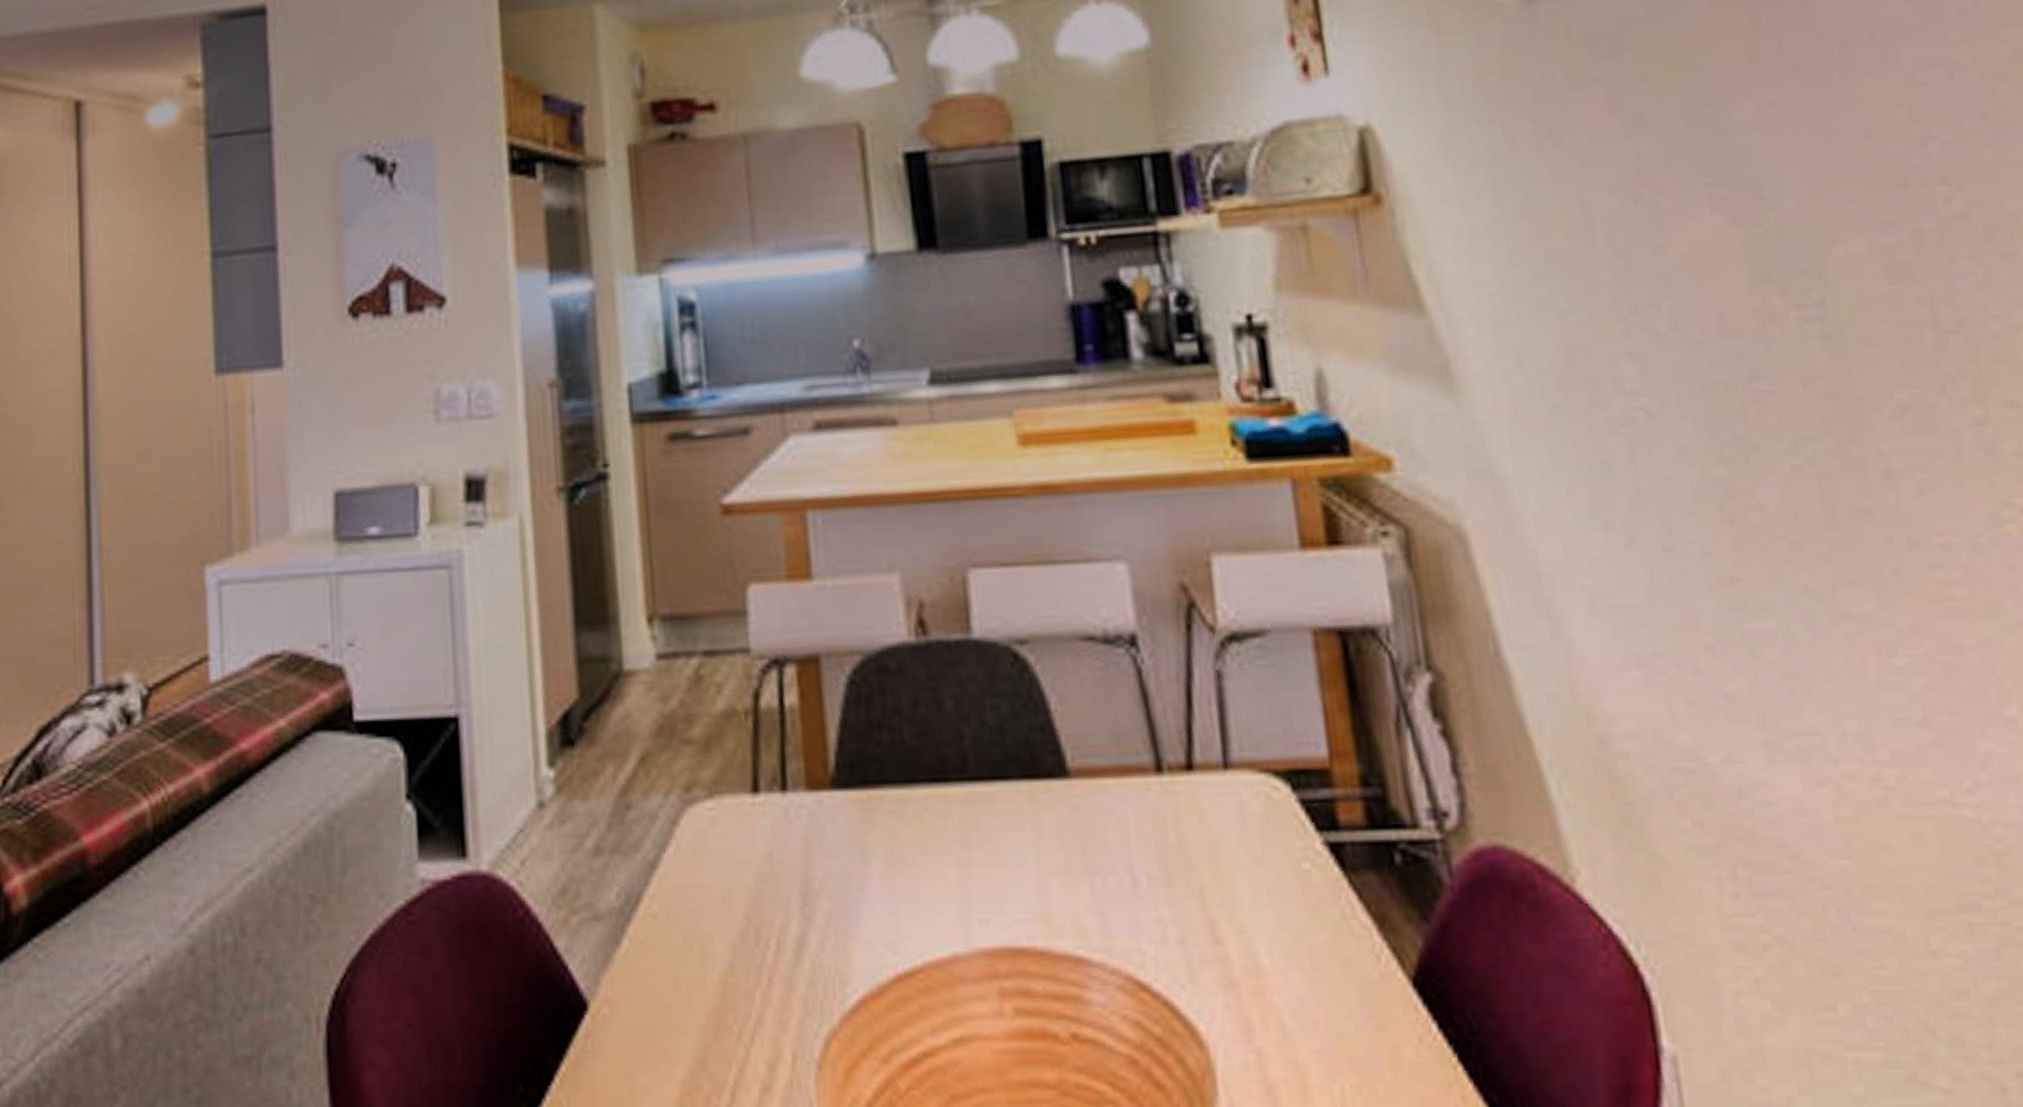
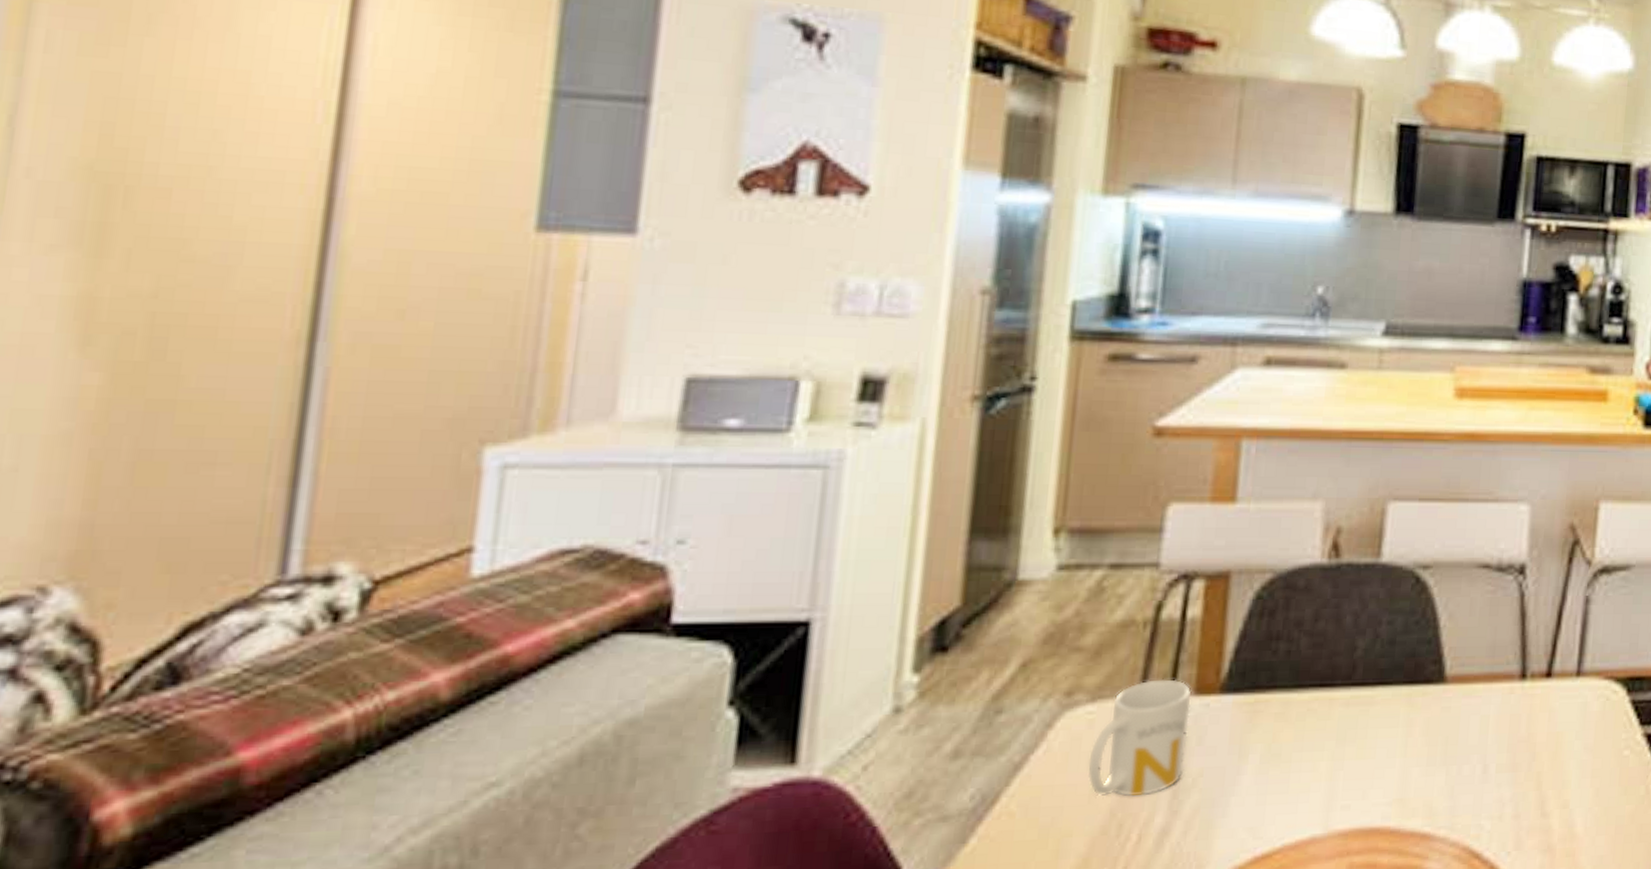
mug: none [717,773,809,901] -> present [1087,679,1192,797]

